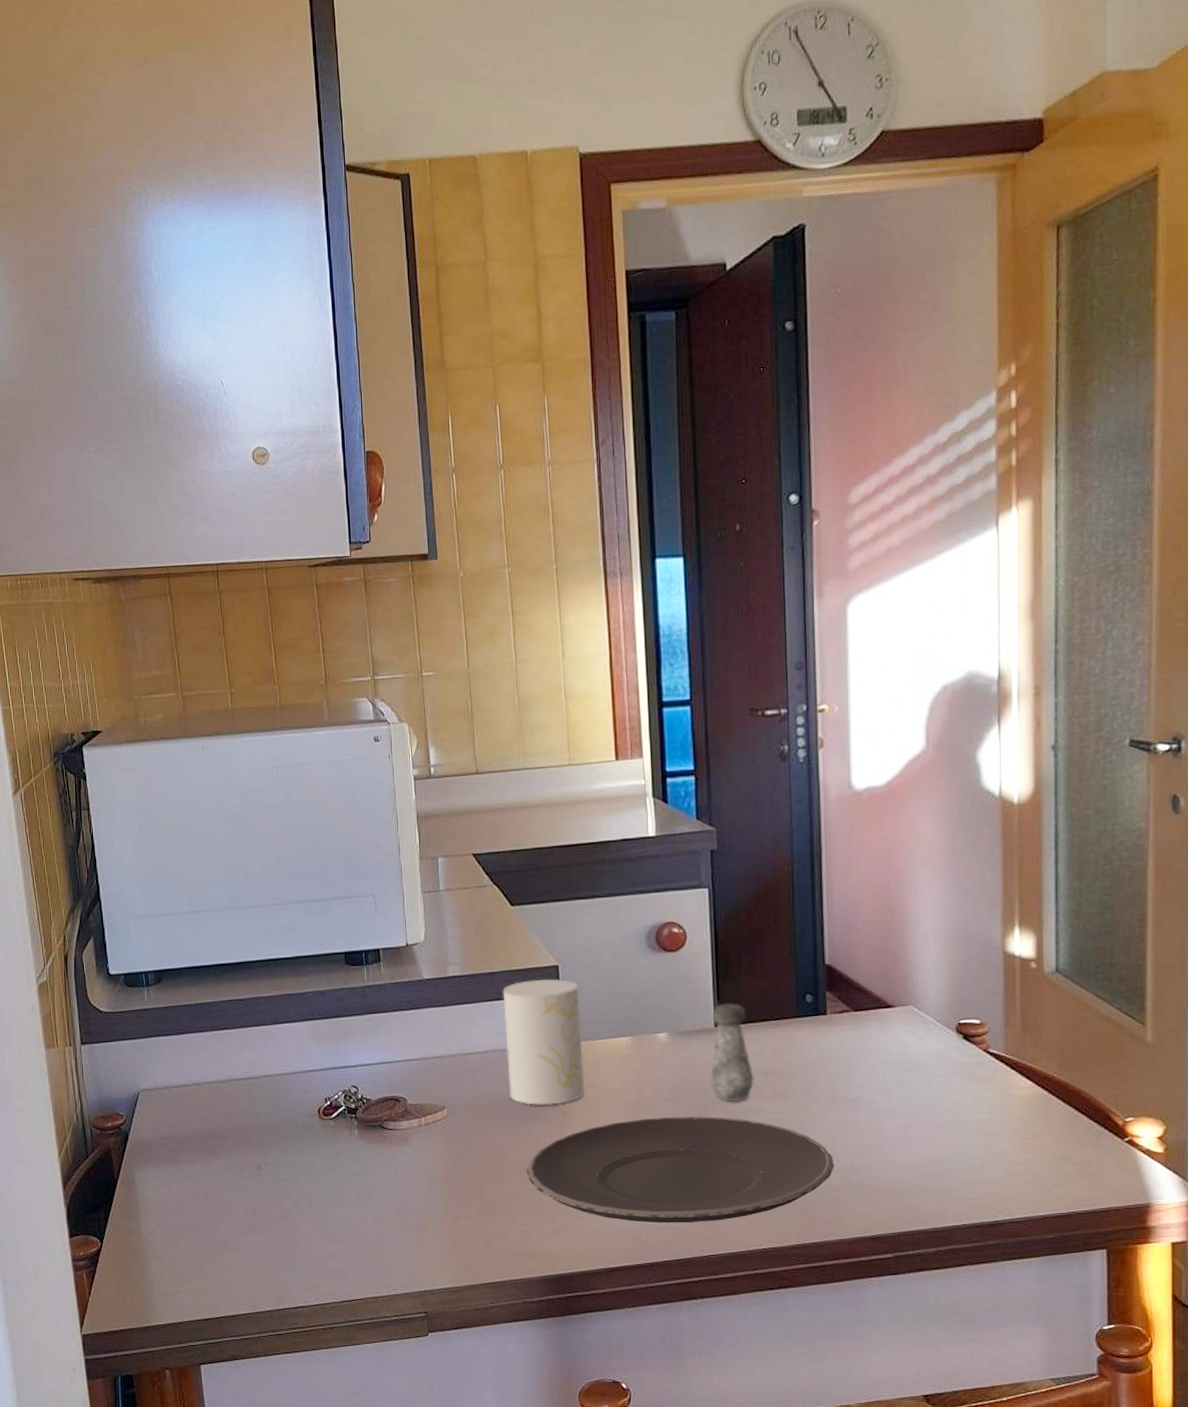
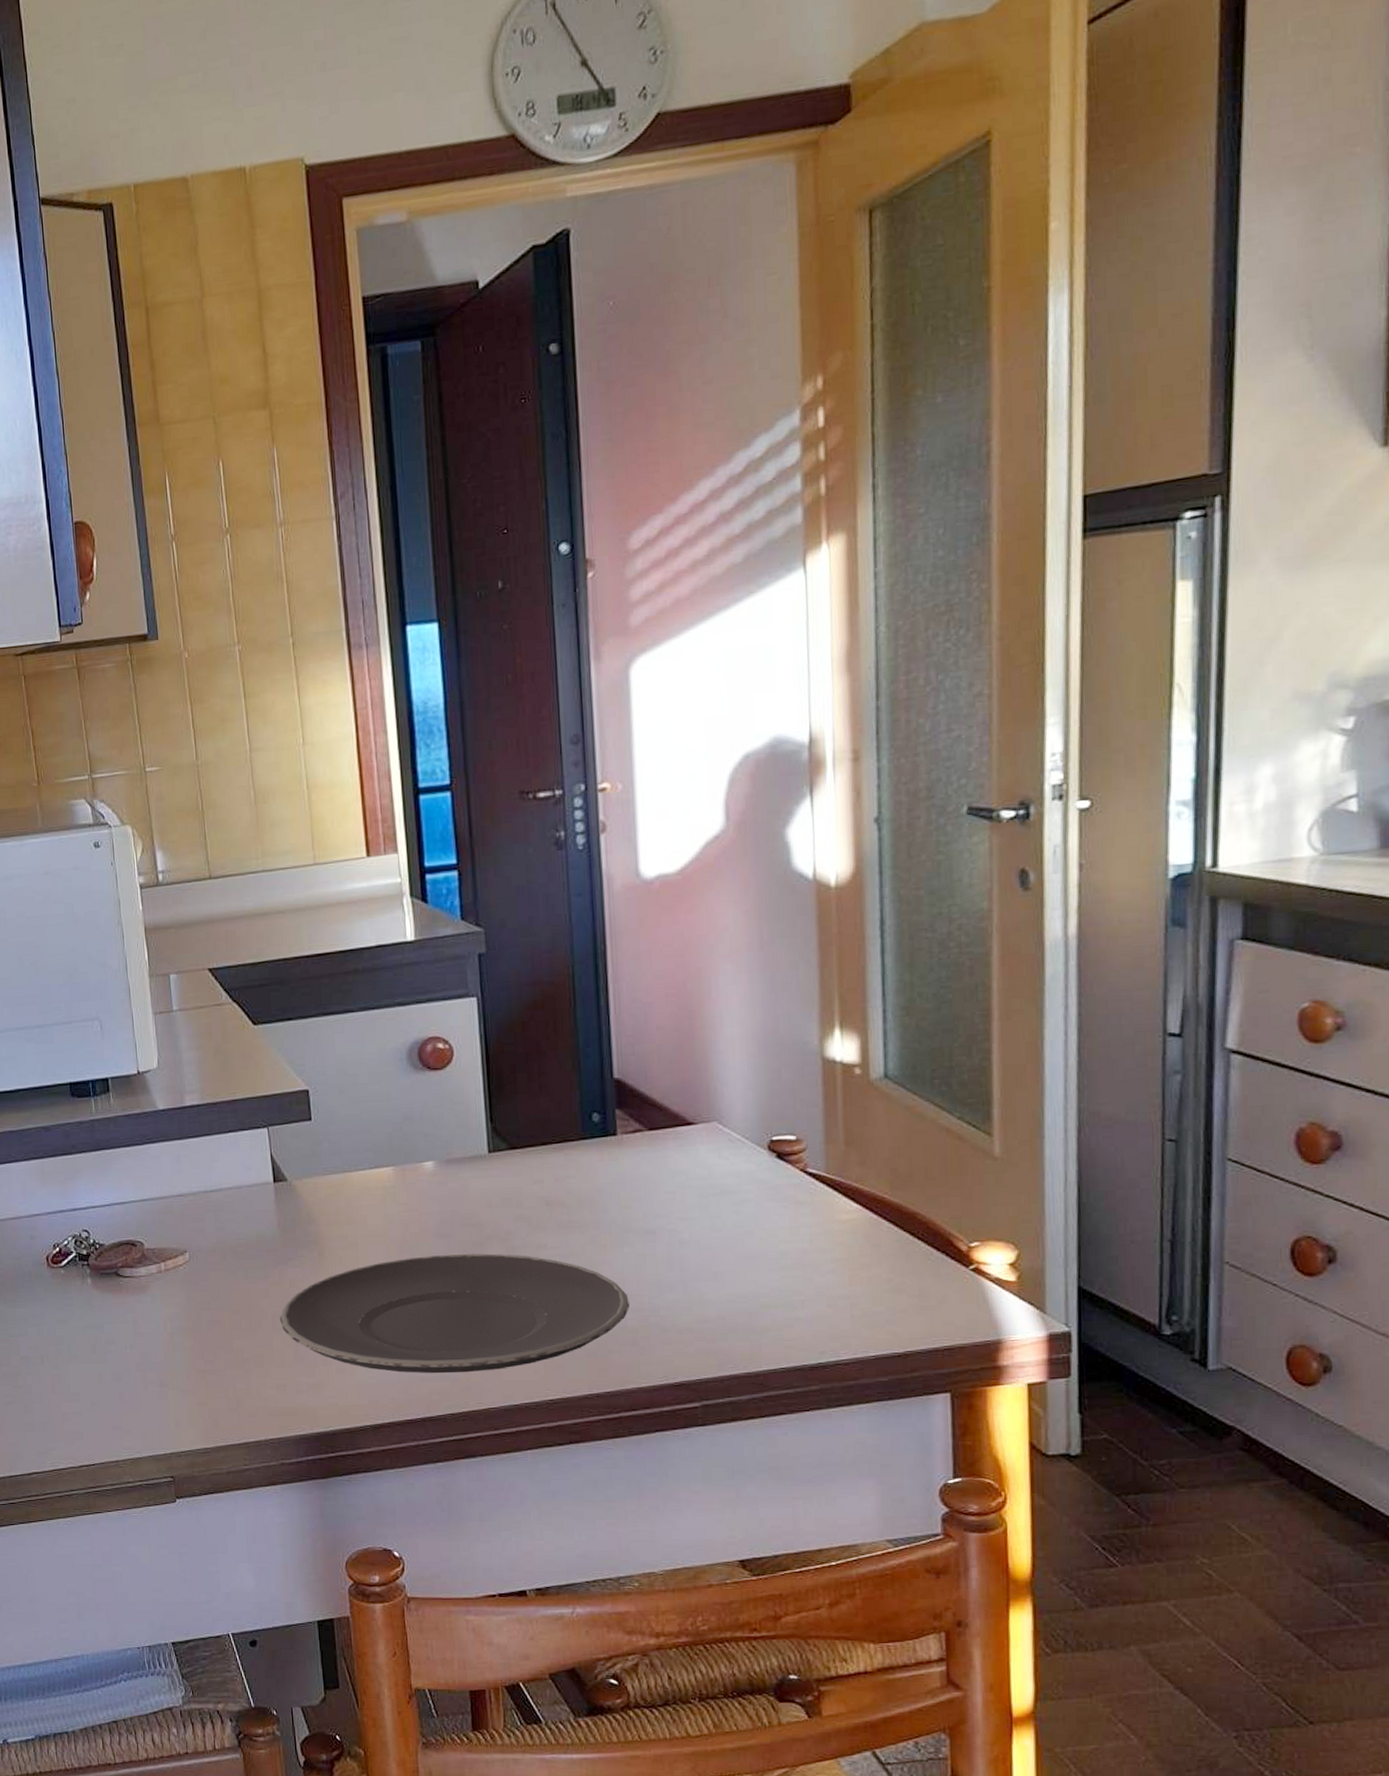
cup: present [503,978,584,1105] -> none [247,1104,342,1246]
salt shaker: present [710,1003,754,1103] -> none [484,1126,535,1237]

